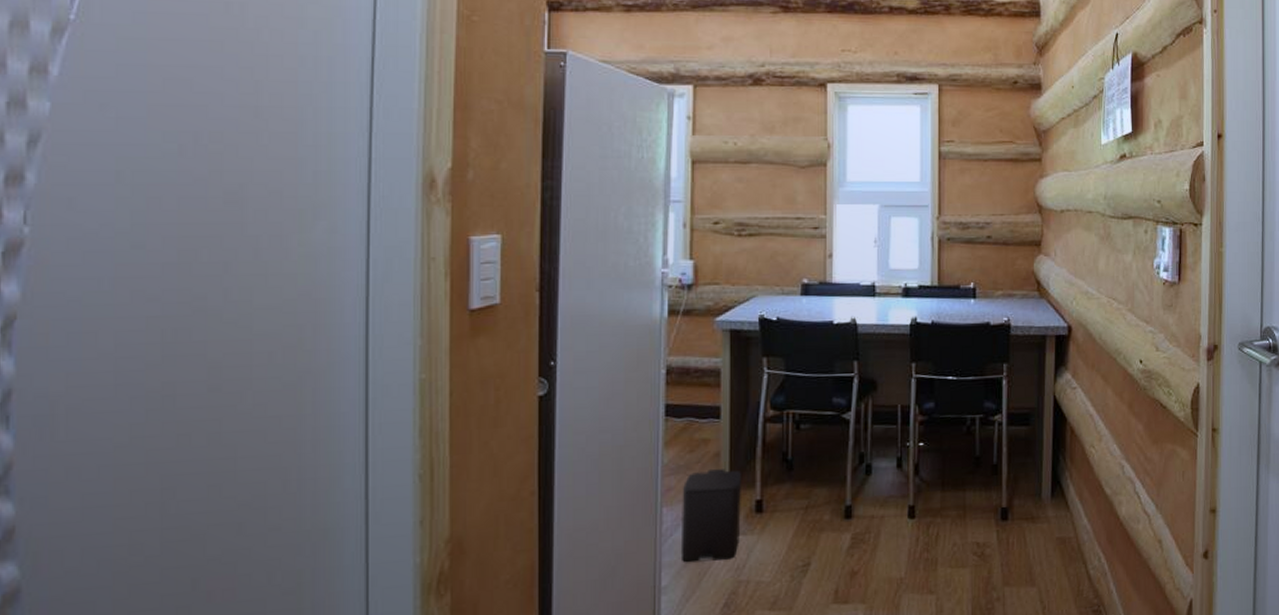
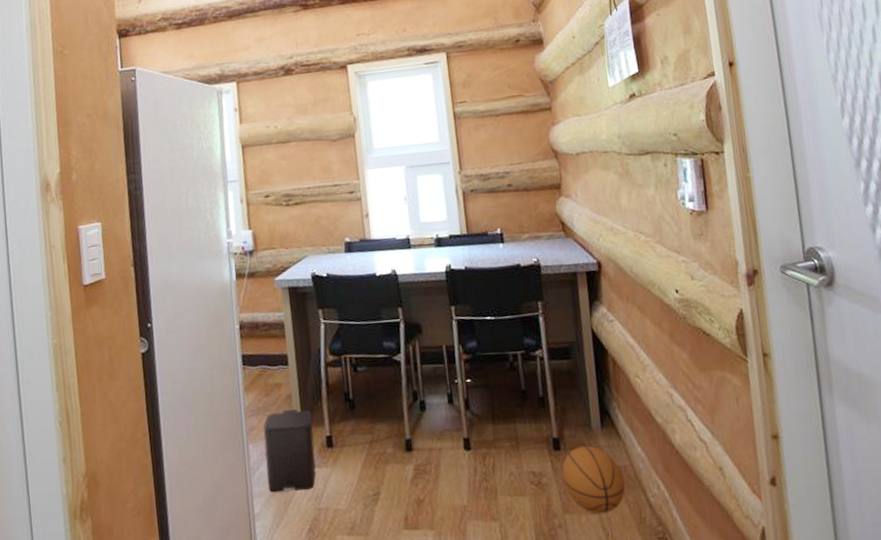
basketball: none [1007,516,1068,587] -> present [562,445,626,514]

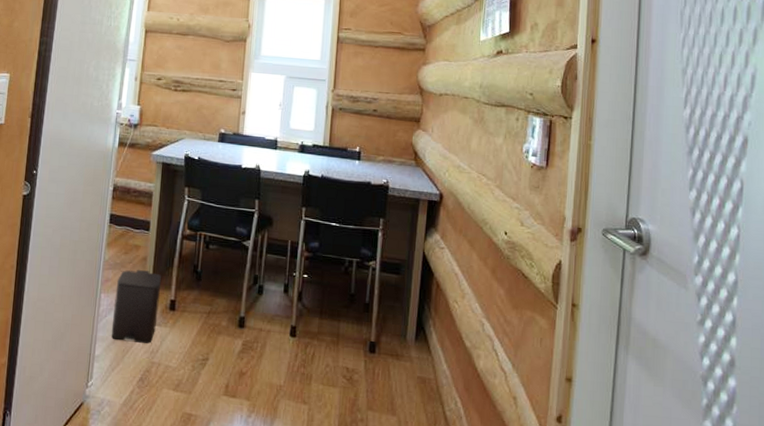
basketball: present [562,445,626,514] -> none [372,353,427,417]

